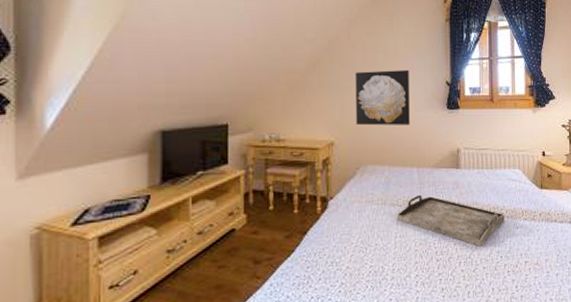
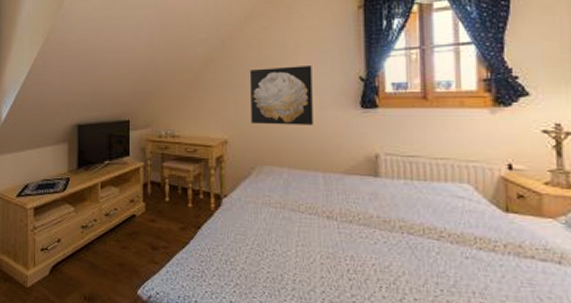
serving tray: present [396,194,505,247] -> none [297,202,446,273]

